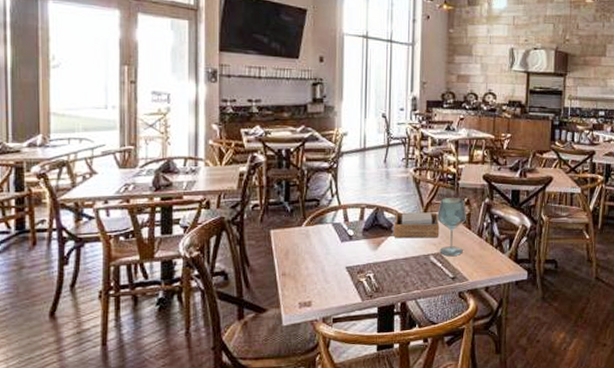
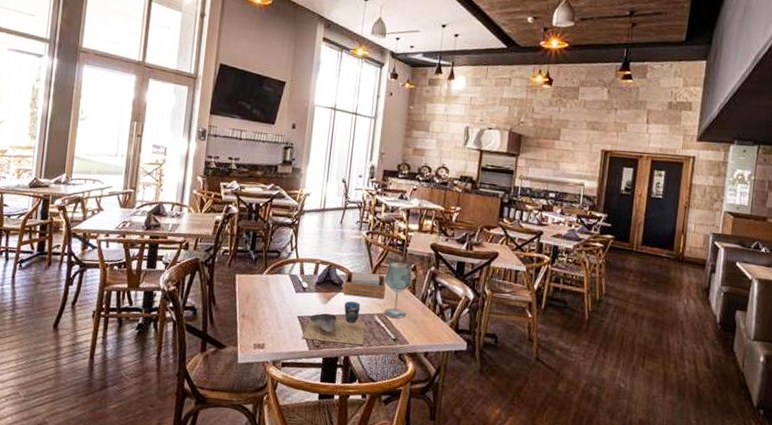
cup: none [352,243,421,291] -> present [301,301,366,346]

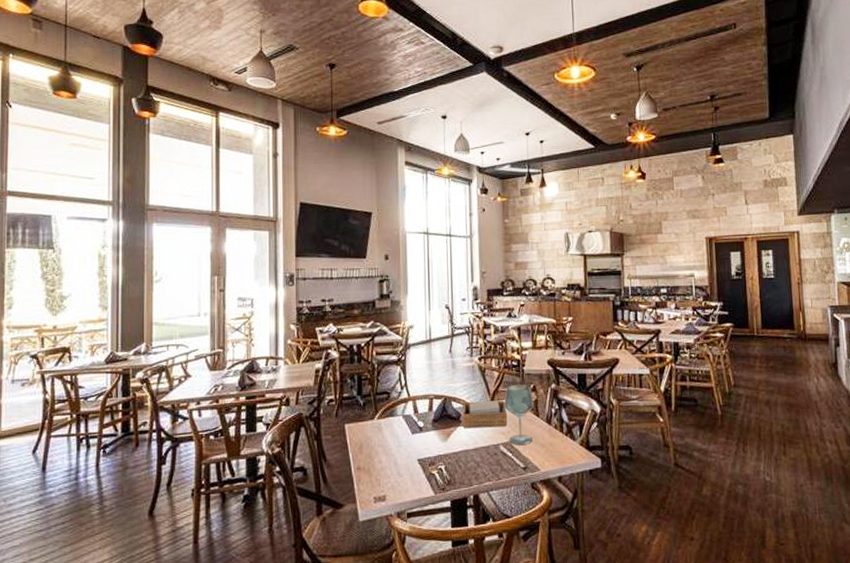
cup: present [301,301,366,346] -> none [424,433,492,484]

